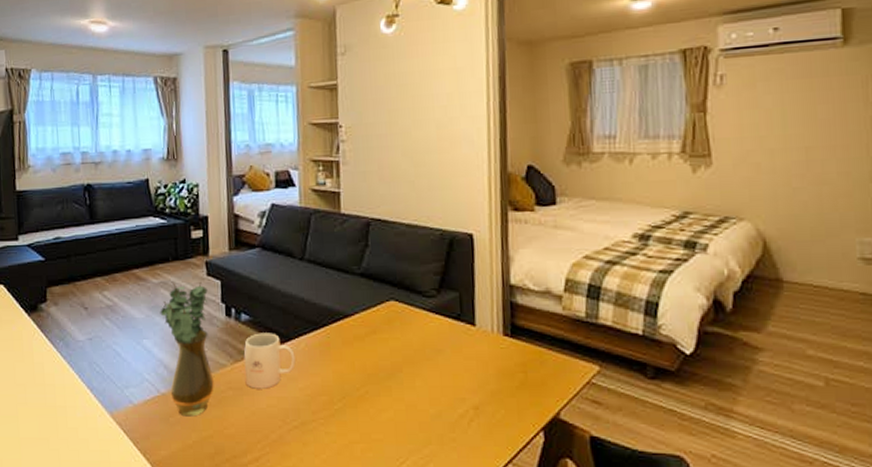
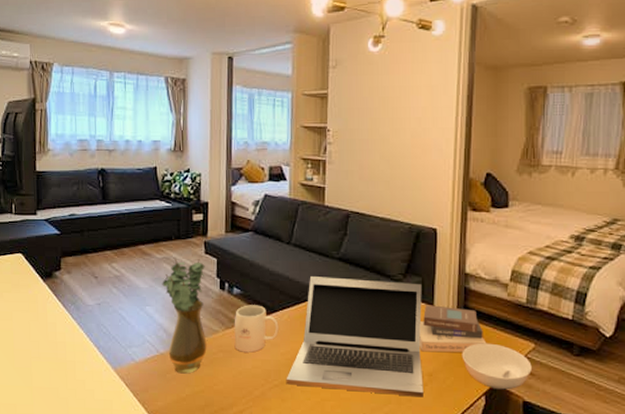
laptop: none [306,296,470,436] -> present [286,276,423,398]
books: none [459,324,542,381] -> present [419,305,487,353]
bowl: none [512,367,598,423] -> present [462,343,532,390]

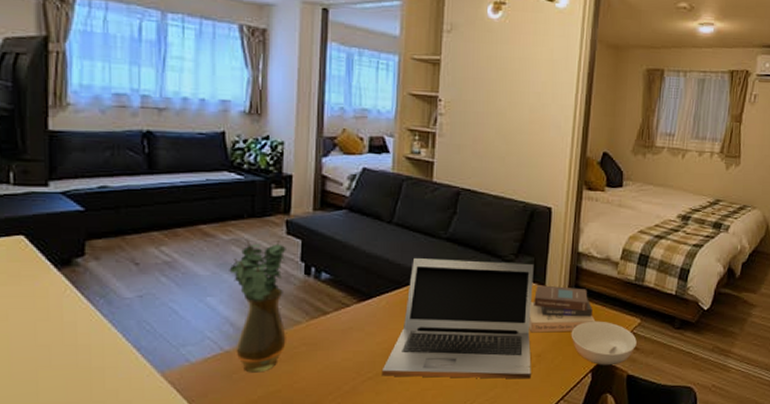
mug: present [234,305,279,353] -> none [321,291,375,344]

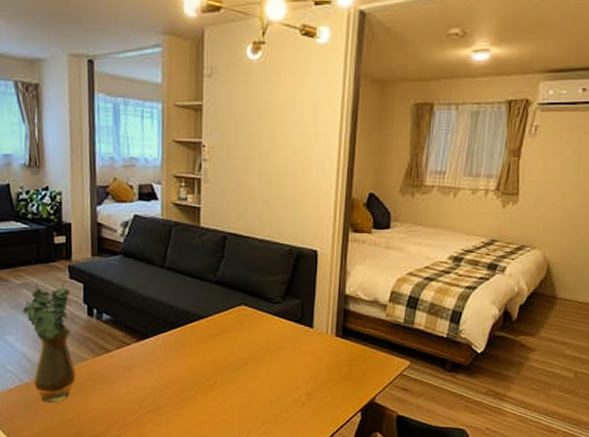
laptop: present [381,258,534,379] -> none [161,301,301,416]
books: present [529,285,596,333] -> none [298,327,365,373]
bowl: present [571,321,637,366] -> none [339,362,407,406]

